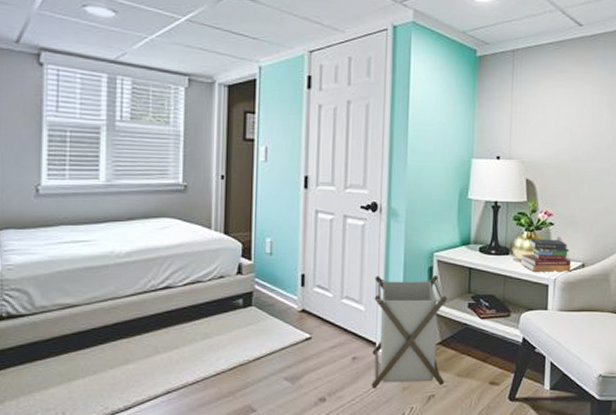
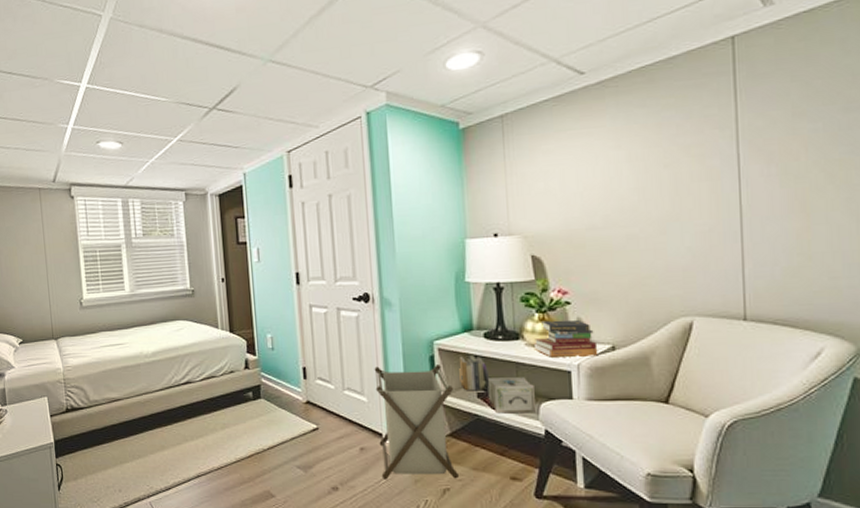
books: none [454,268,481,301] -> present [459,355,490,391]
decorative box: none [477,289,517,323] -> present [487,377,536,414]

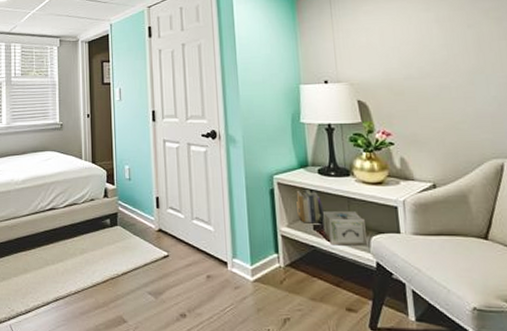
laundry basket: present [374,363,460,480] -> none [220,196,299,309]
books: present [533,319,598,357] -> none [362,159,421,193]

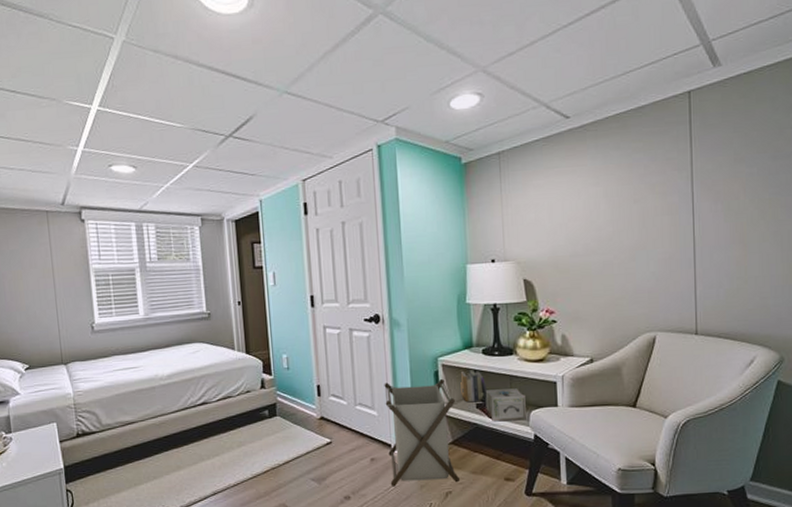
laundry basket: none [220,196,299,309] -> present [384,378,461,487]

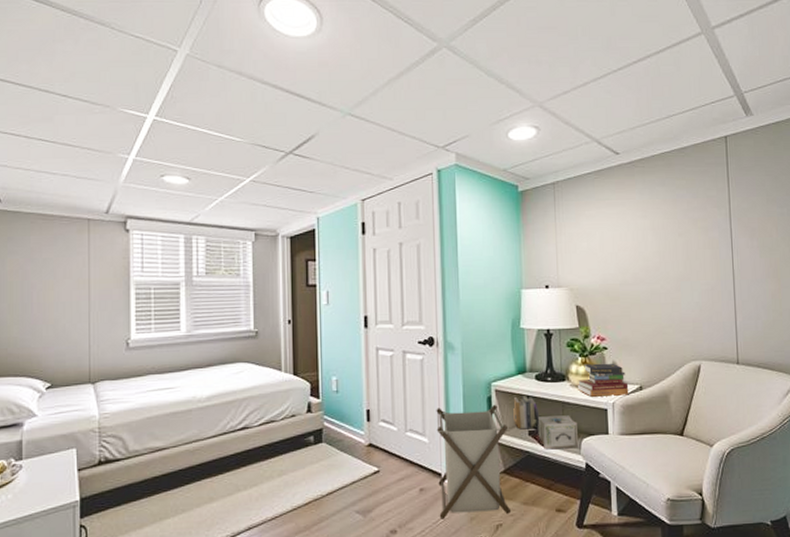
books: none [525,336,579,370] -> present [577,363,629,397]

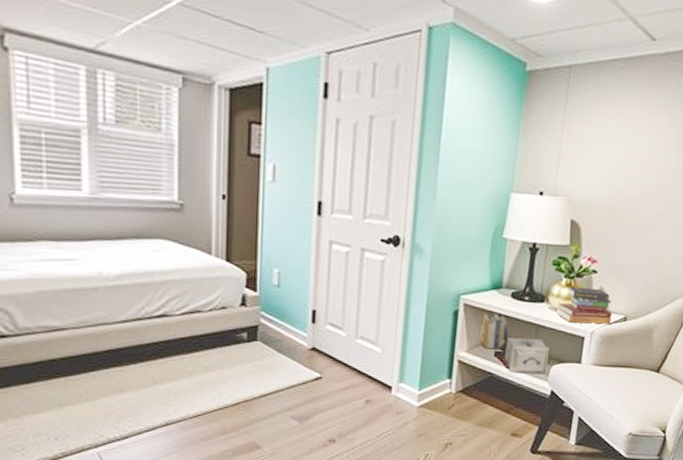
laundry basket: present [436,404,512,520] -> none [384,316,473,434]

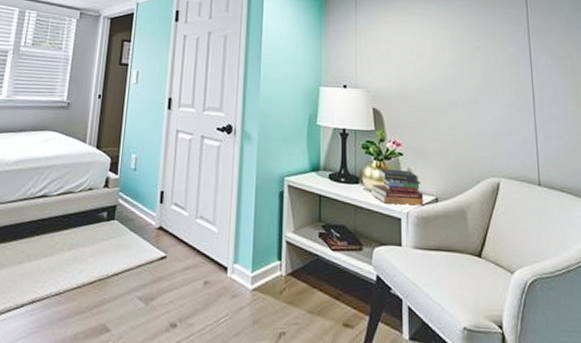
books: present [480,313,510,350] -> none [304,194,331,231]
decorative box: present [504,337,549,375] -> none [328,218,369,258]

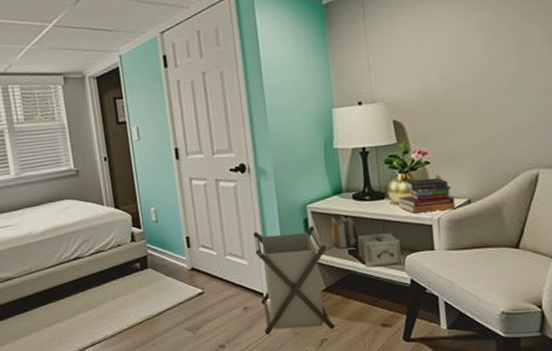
laundry basket: none [221,197,299,322] -> present [253,225,336,335]
books: none [304,194,331,231] -> present [331,216,360,249]
decorative box: none [328,218,369,258] -> present [357,233,402,268]

